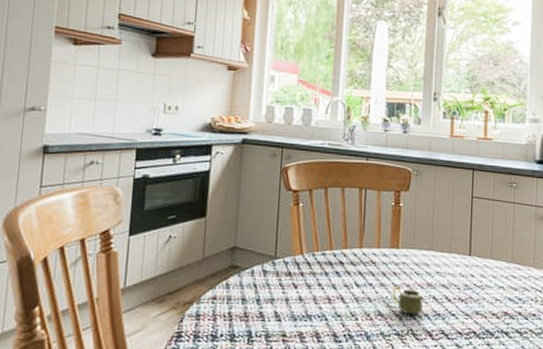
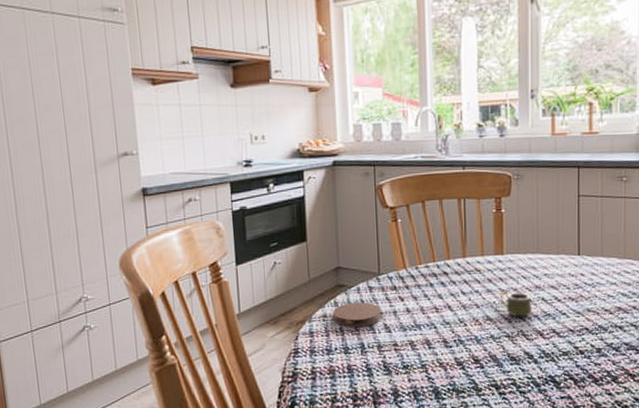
coaster: none [223,285,273,313] -> present [333,302,381,327]

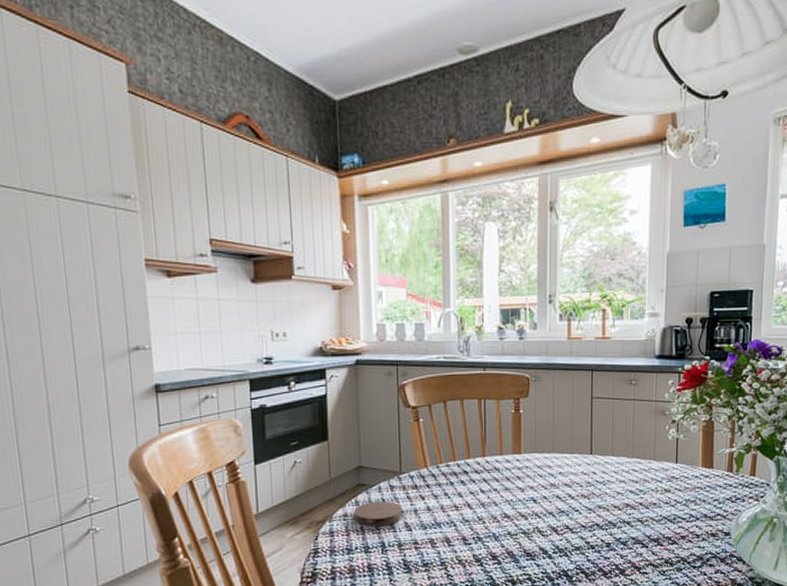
mug: present [480,290,532,317] -> none [498,489,547,514]

